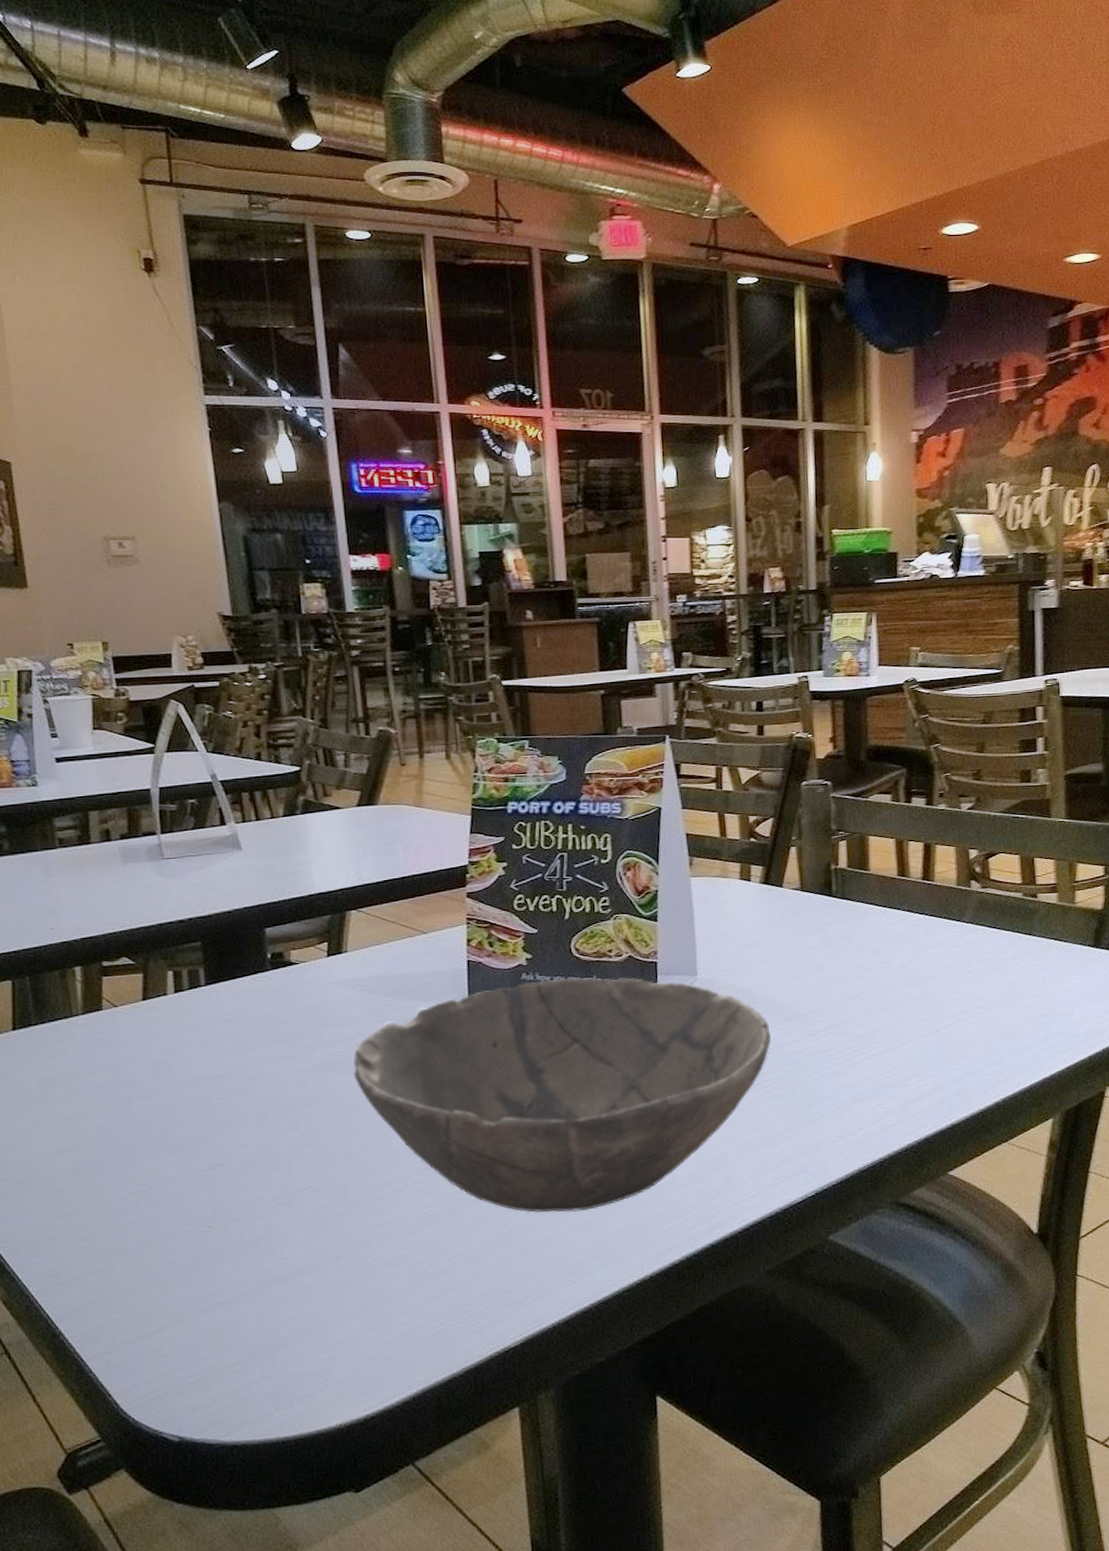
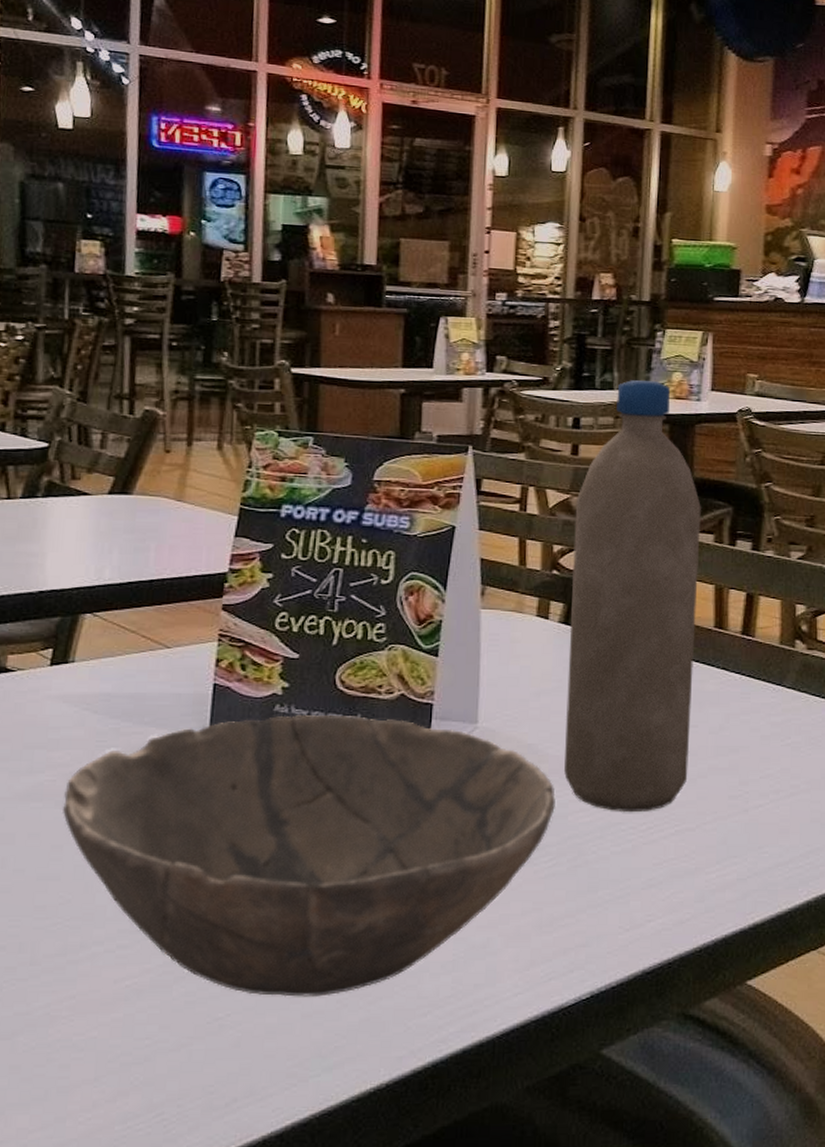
water bottle: none [765,662,884,1040] -> present [564,380,701,813]

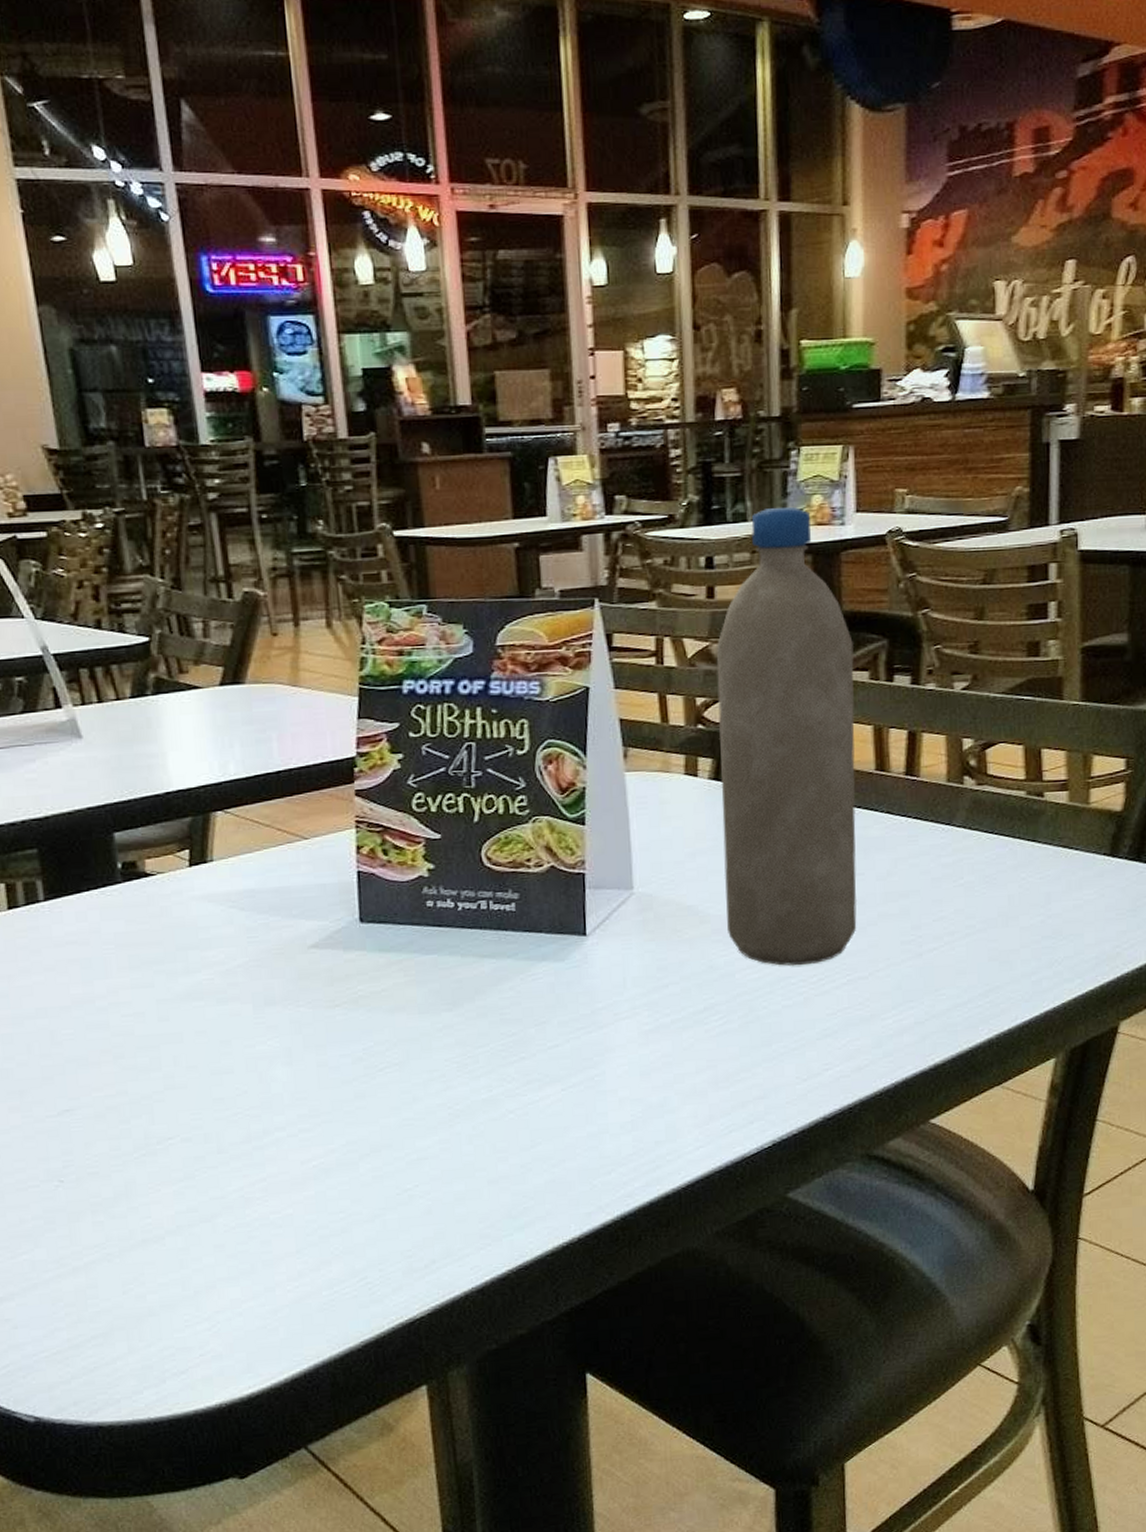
bowl: present [63,714,555,997] -> none [224,891,721,1166]

